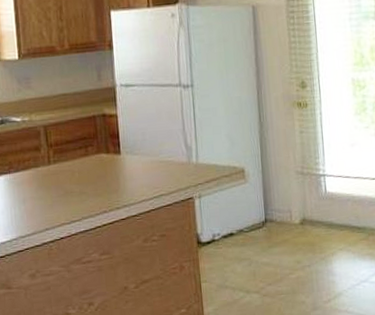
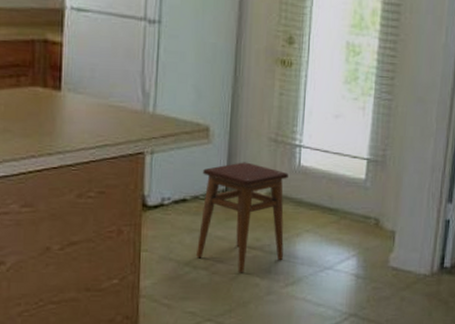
stool: none [244,195,323,292] -> present [197,162,288,272]

